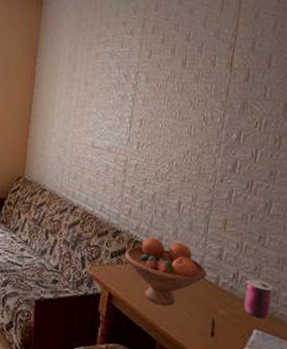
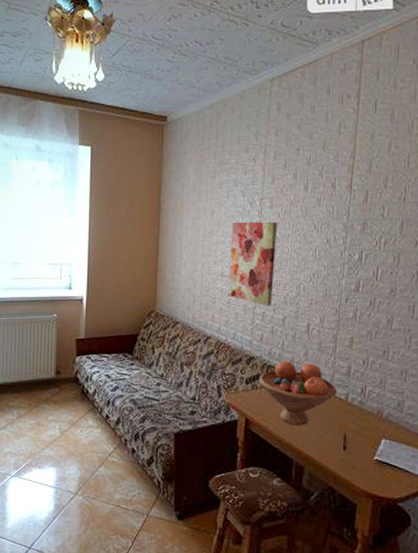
wall art: none [97,93,152,180] -> present [228,221,277,305]
can: present [243,279,273,319] -> none [372,392,397,429]

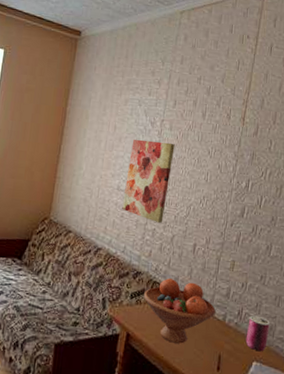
can: none [372,392,397,429] -> present [245,315,270,352]

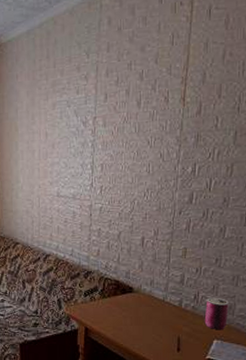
wall art: present [122,139,175,223] -> none [64,139,111,222]
fruit bowl: present [143,278,216,344] -> none [96,273,171,332]

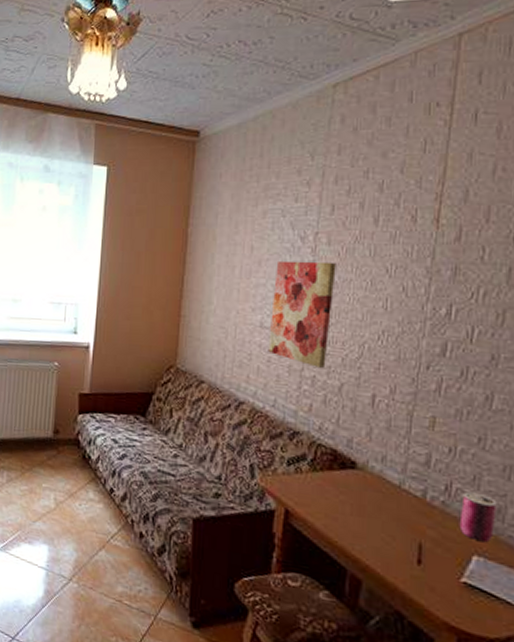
wall art: none [64,139,111,222] -> present [268,260,336,368]

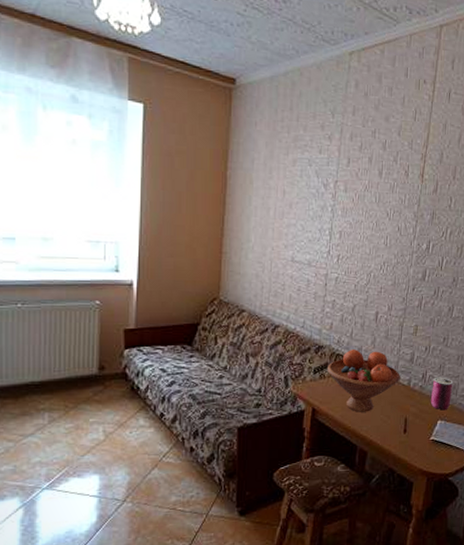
wall art: present [268,260,336,368] -> none [298,204,351,293]
fruit bowl: none [304,440,410,526] -> present [326,350,400,412]

